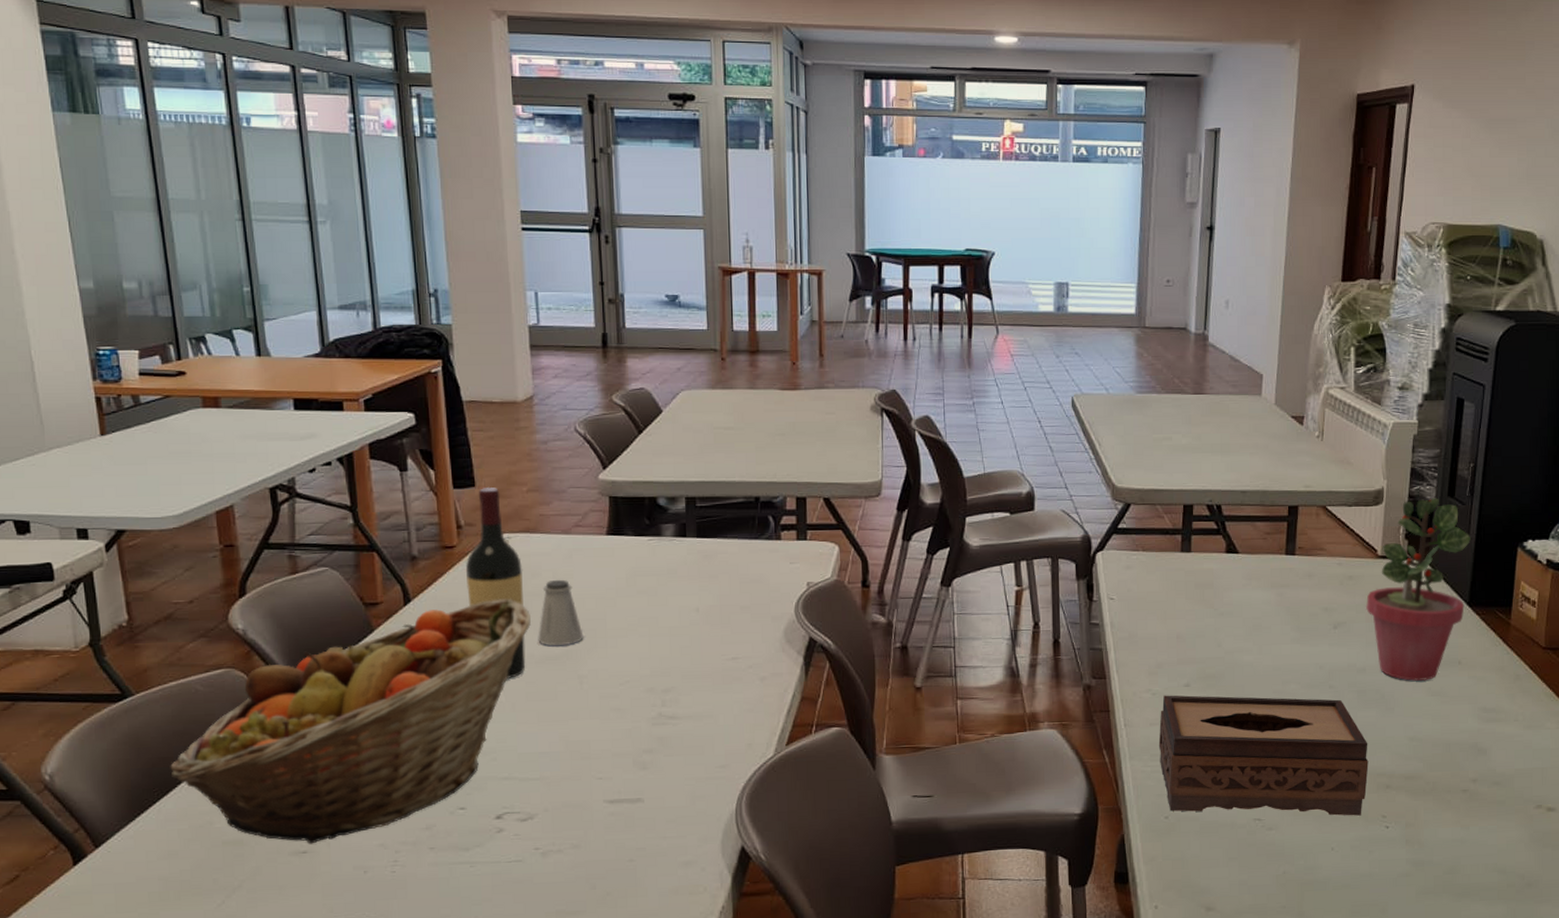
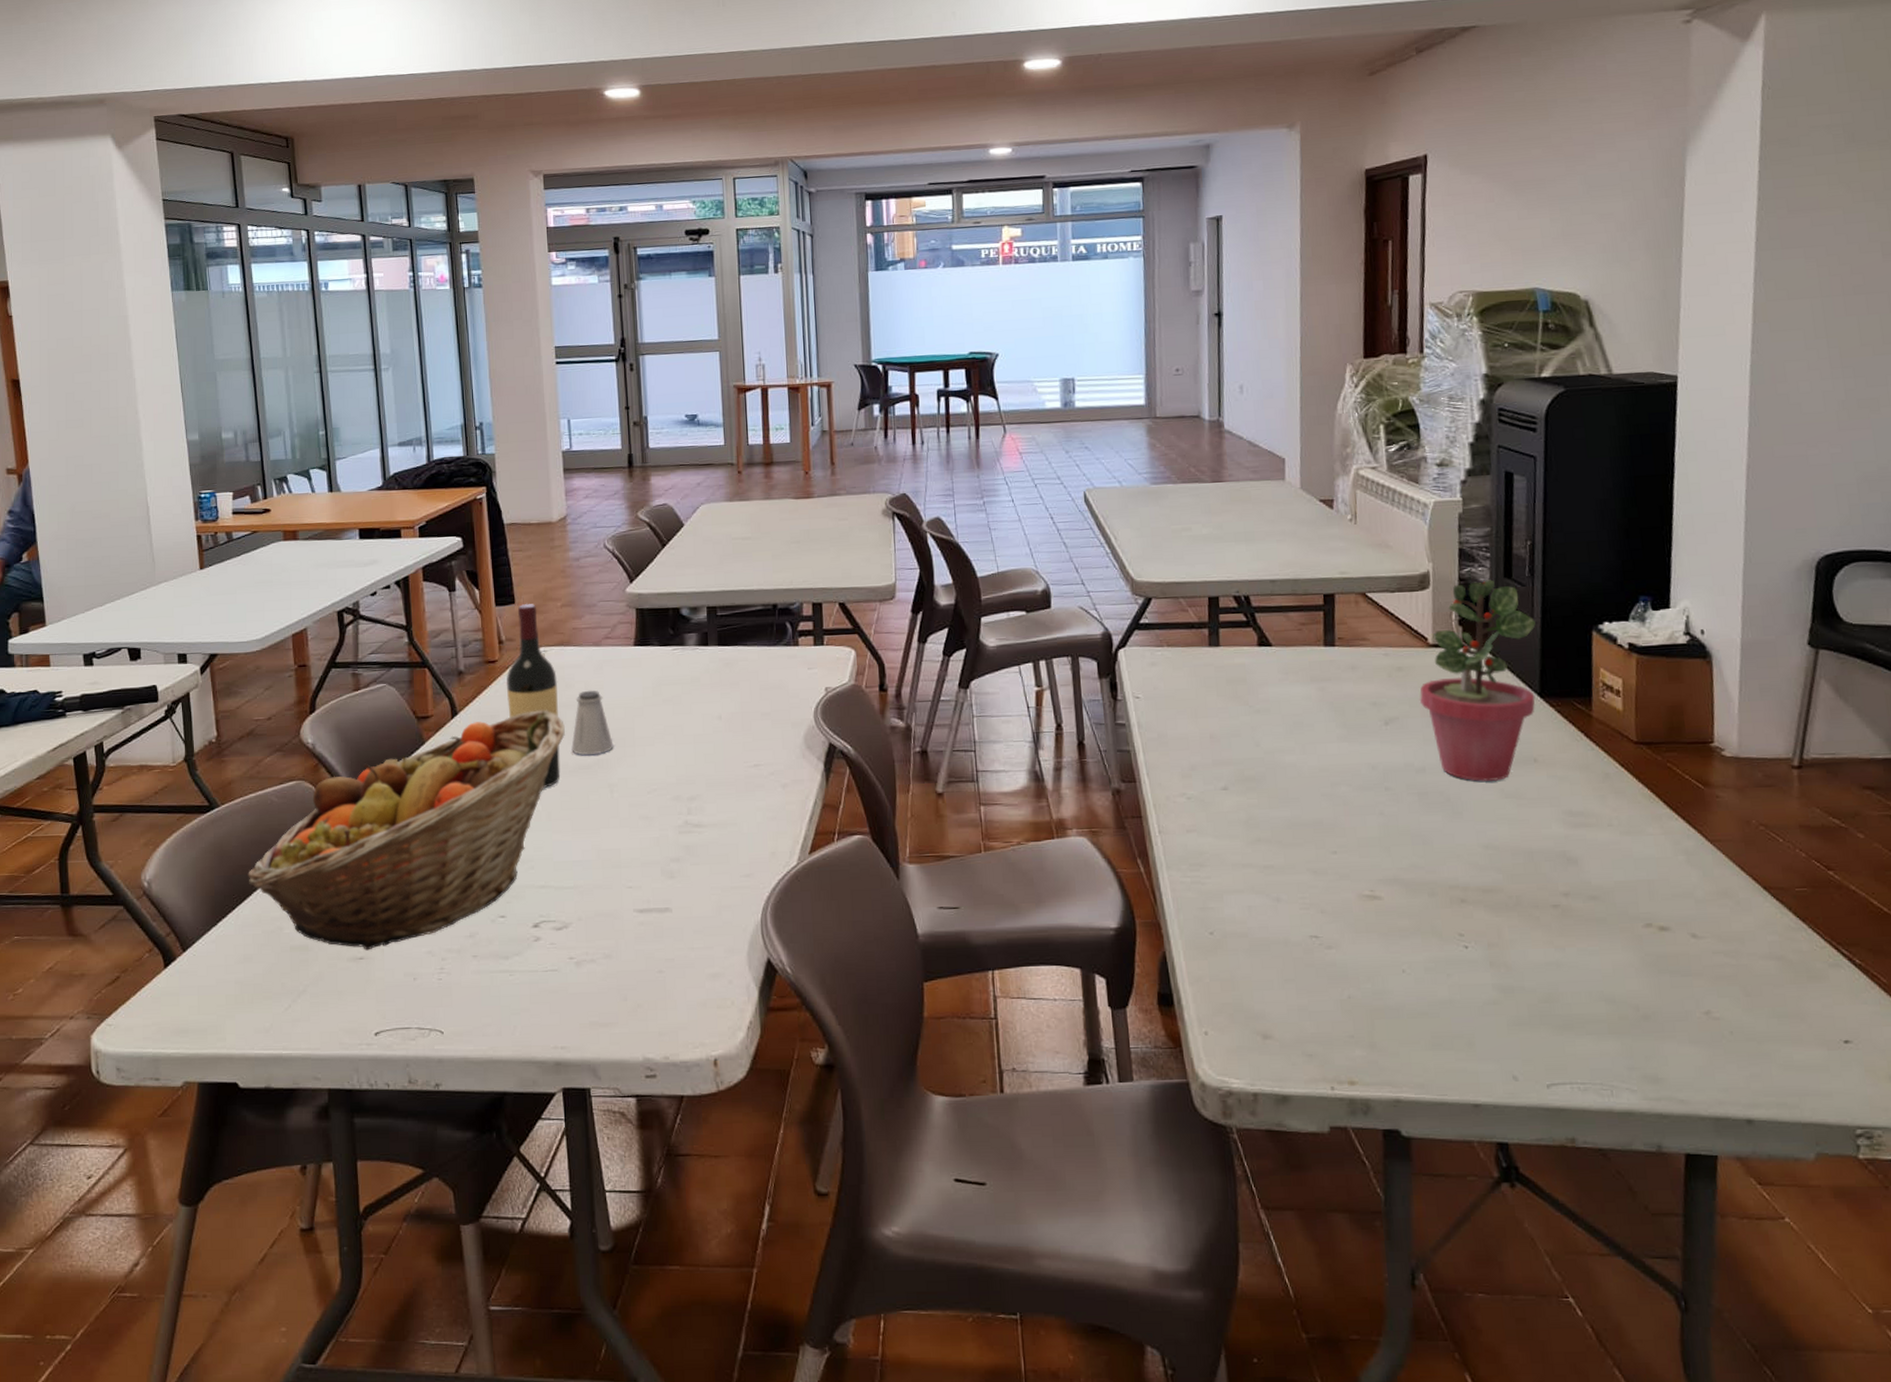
tissue box: present [1158,695,1369,816] -> none [1197,799,1438,934]

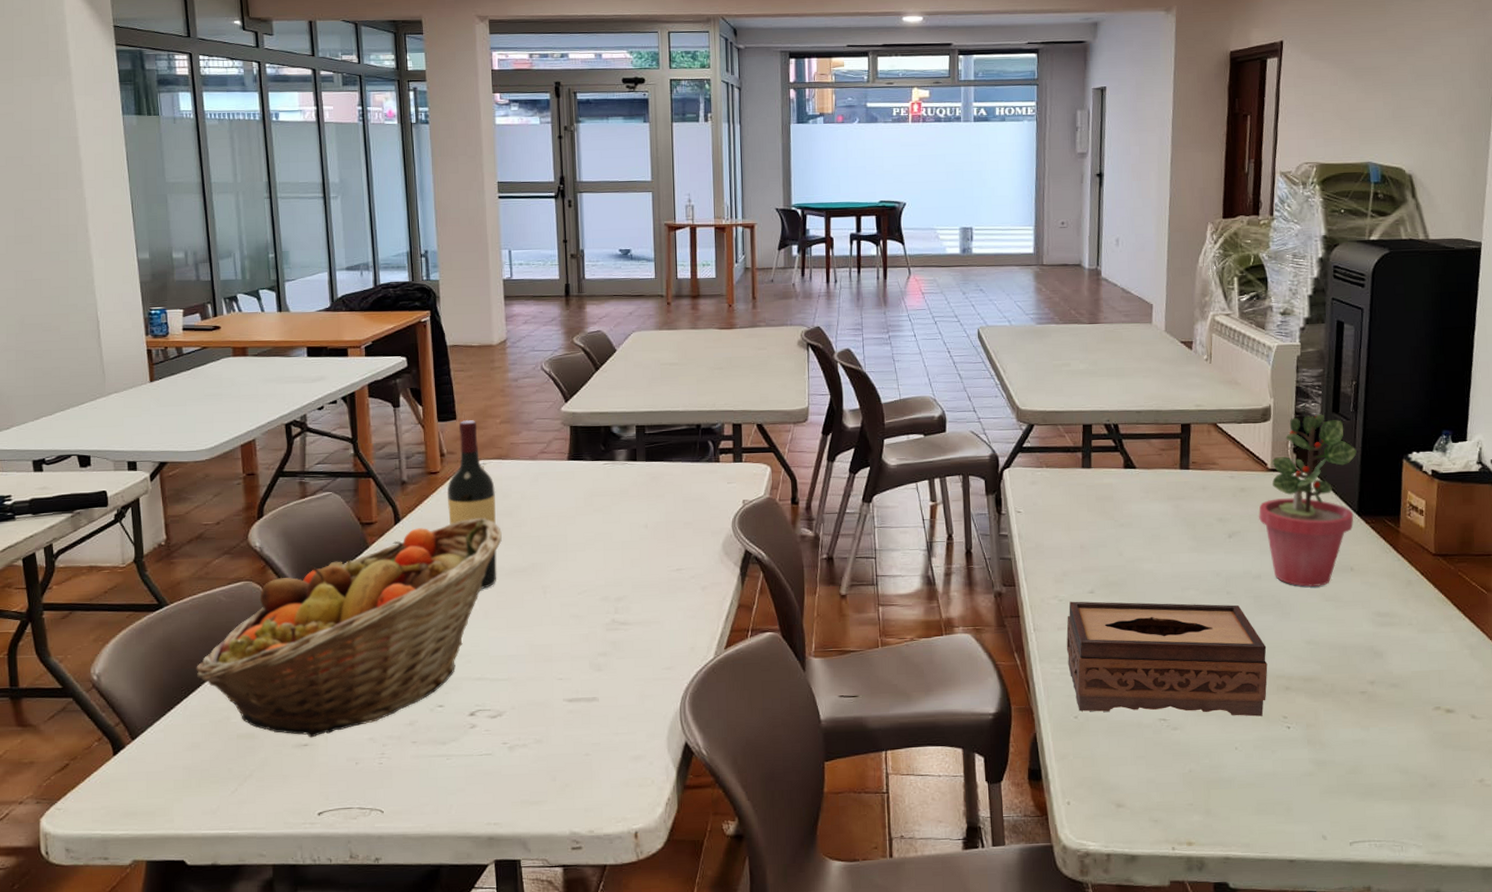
saltshaker: present [571,690,614,756] -> none [508,500,547,560]
tissue box: none [1197,799,1438,934] -> present [1066,601,1268,717]

